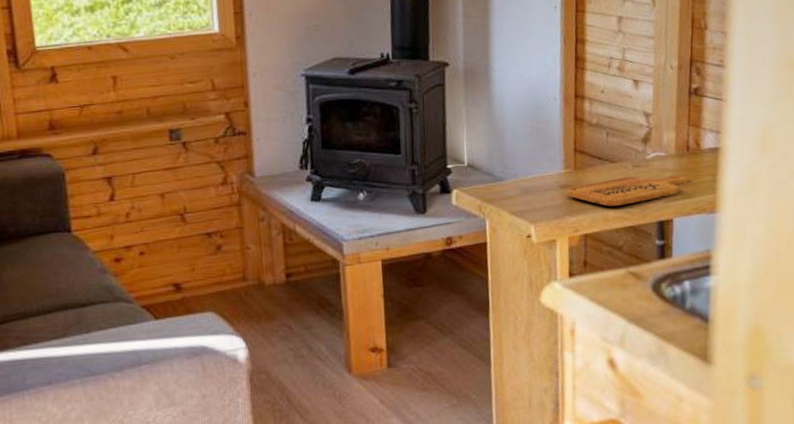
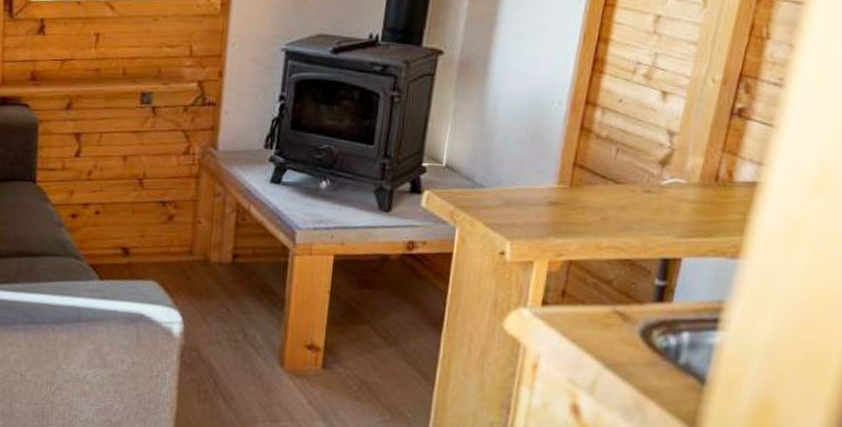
cutting board: present [567,175,688,206] -> none [556,202,709,234]

